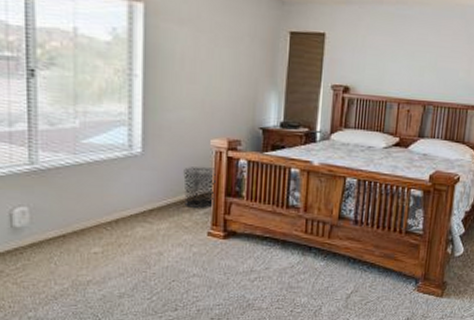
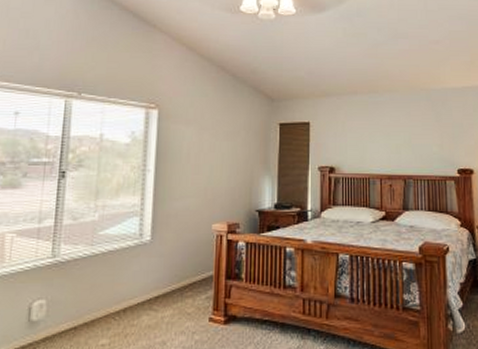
waste bin: present [183,167,216,208] -> none [187,251,217,293]

